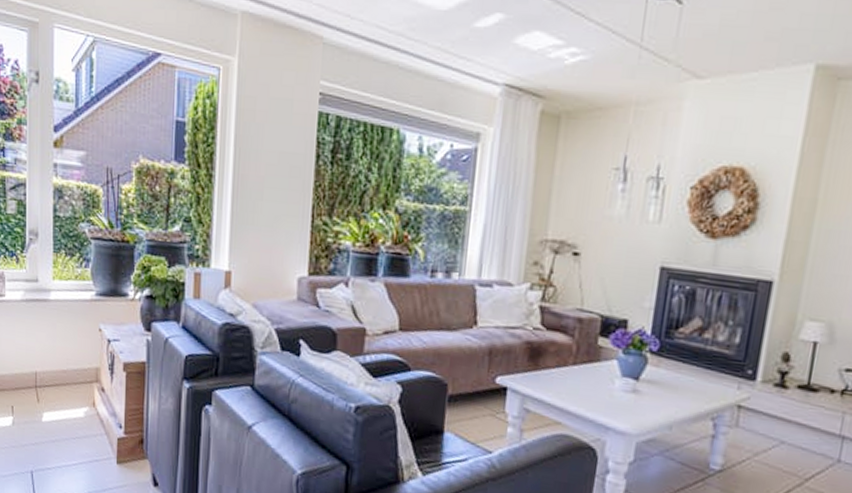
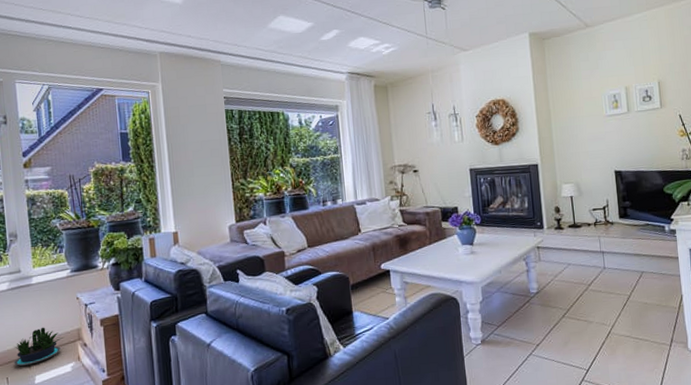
potted plant: none [21,355,79,398] -> present [14,327,64,366]

